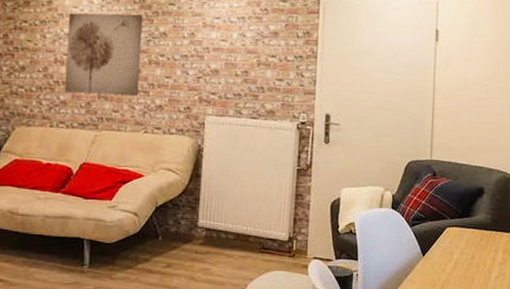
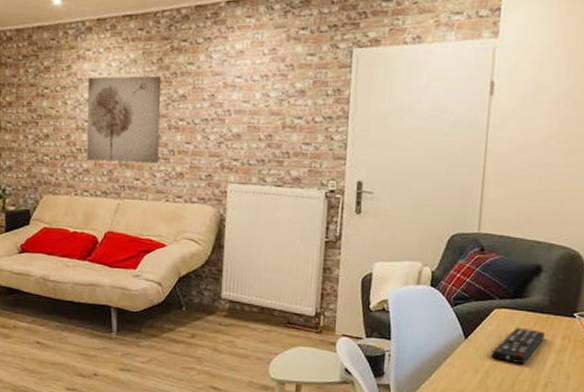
remote control: none [445,243,489,277] -> present [491,327,545,365]

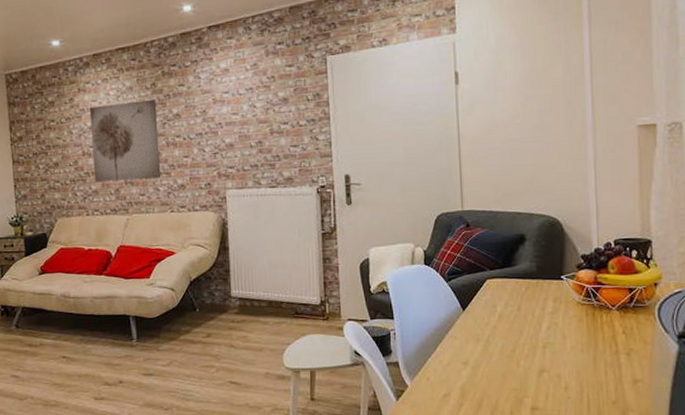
remote control: present [491,327,545,365] -> none [489,294,537,329]

